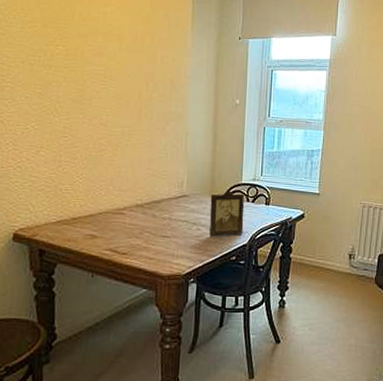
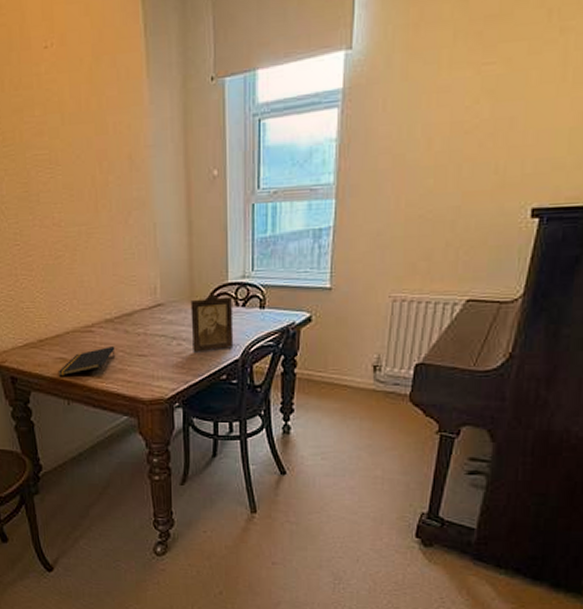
notepad: none [86,227,142,251] -> present [58,347,116,377]

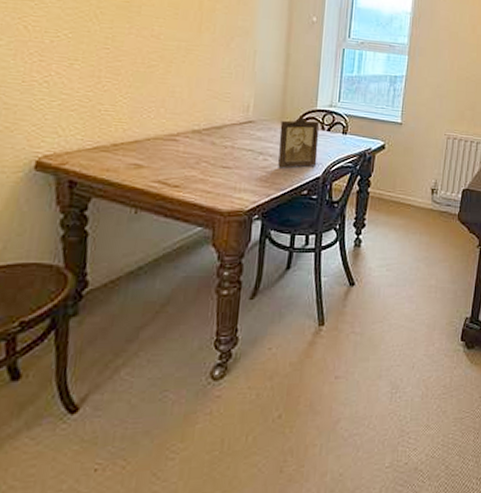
notepad: present [58,347,116,377] -> none [129,156,199,183]

